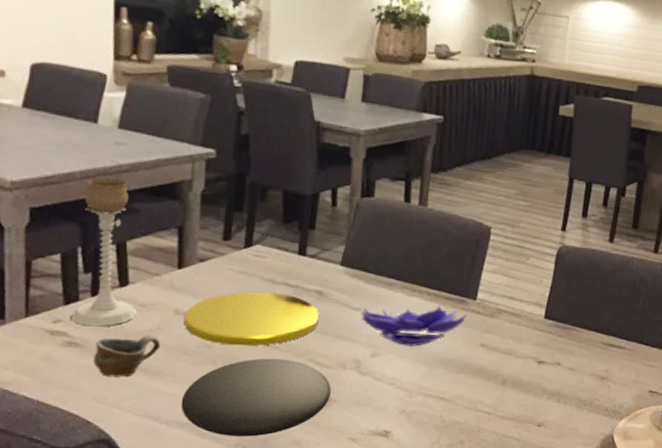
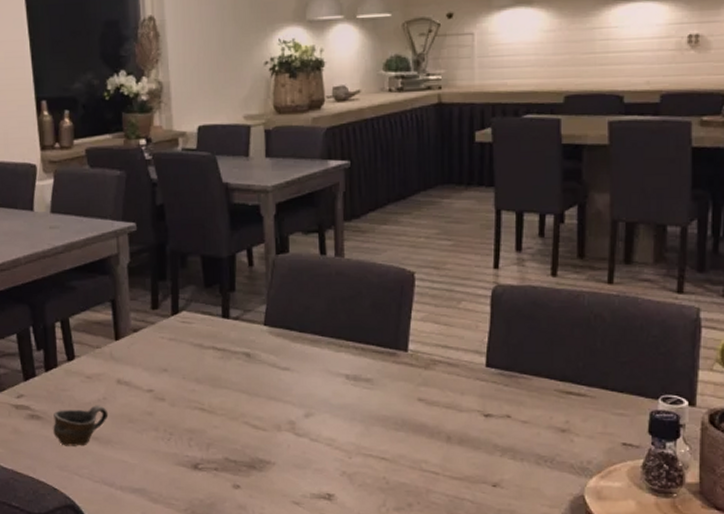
candle holder: present [71,178,138,327] -> none [30,259,85,400]
plate: present [181,358,331,437] -> none [131,423,269,502]
plate: present [183,291,319,347] -> none [125,357,249,412]
decorative bowl: present [361,304,468,347] -> none [289,358,400,405]

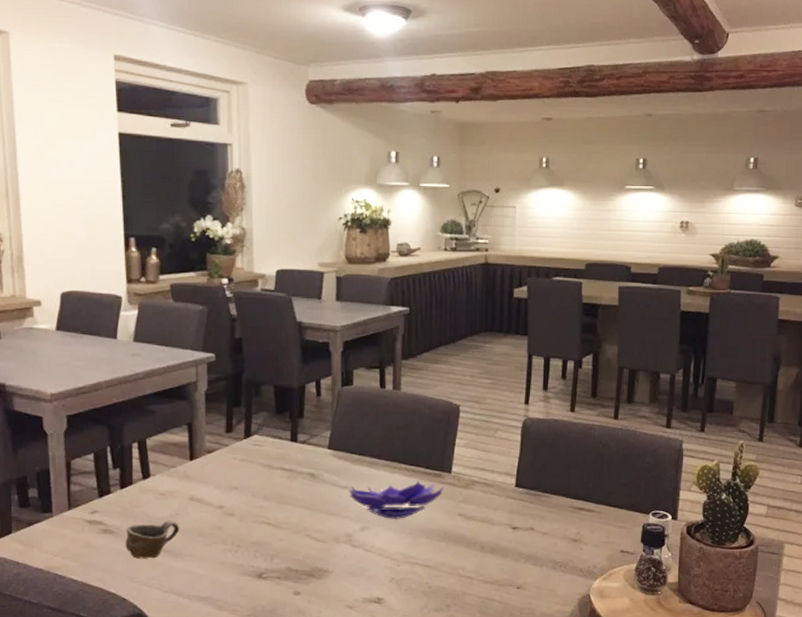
decorative bowl: none [289,358,400,405] -> present [349,479,444,519]

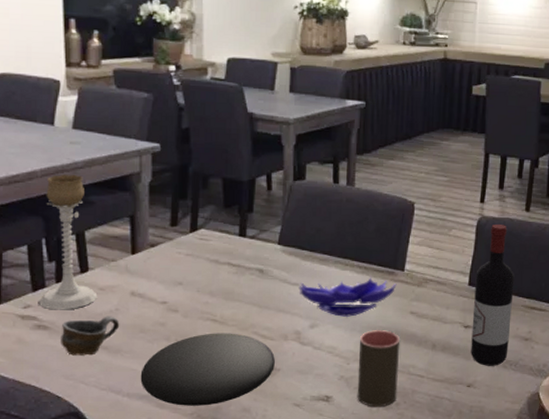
candle holder: none [105,384,159,515] -> present [39,174,98,310]
plate: none [200,536,327,608] -> present [140,333,275,406]
cup: none [408,532,448,609] -> present [357,330,399,407]
wine bottle: none [519,426,561,568] -> present [471,224,515,366]

